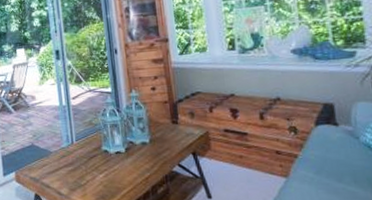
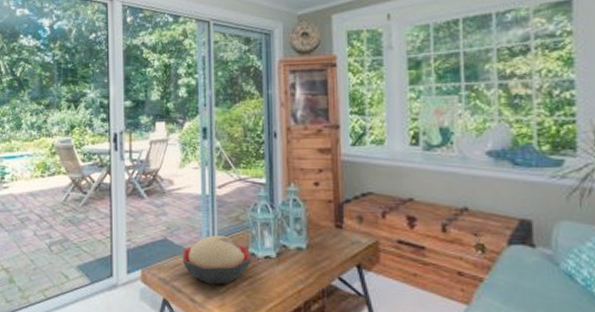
decorative bowl: none [47,137,105,179] -> present [182,234,252,285]

